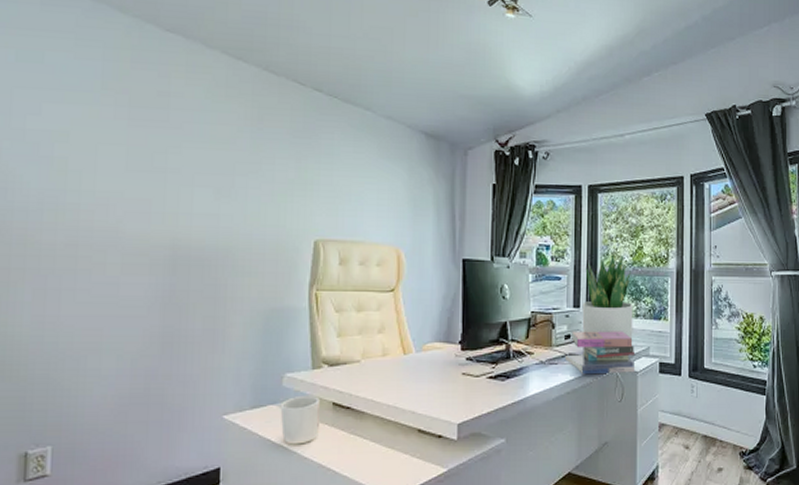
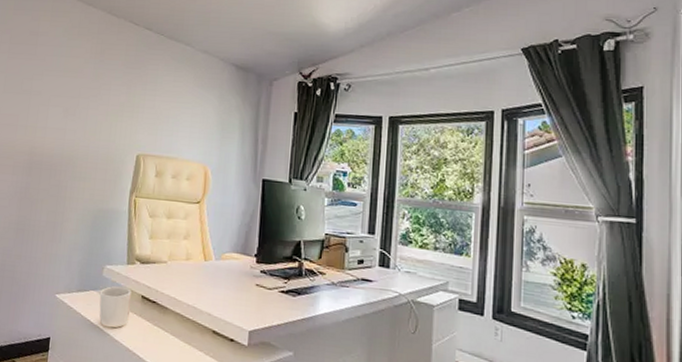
books: present [564,331,636,375] -> none [356,256,432,306]
planter: present [582,254,633,338] -> none [376,185,432,270]

